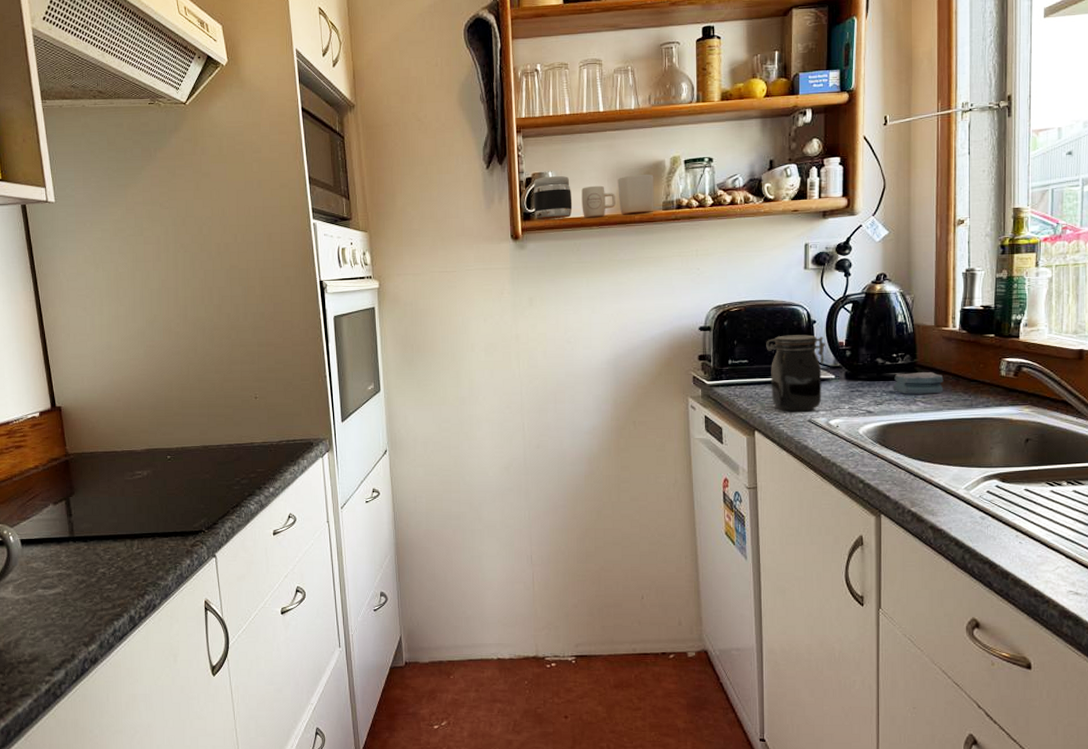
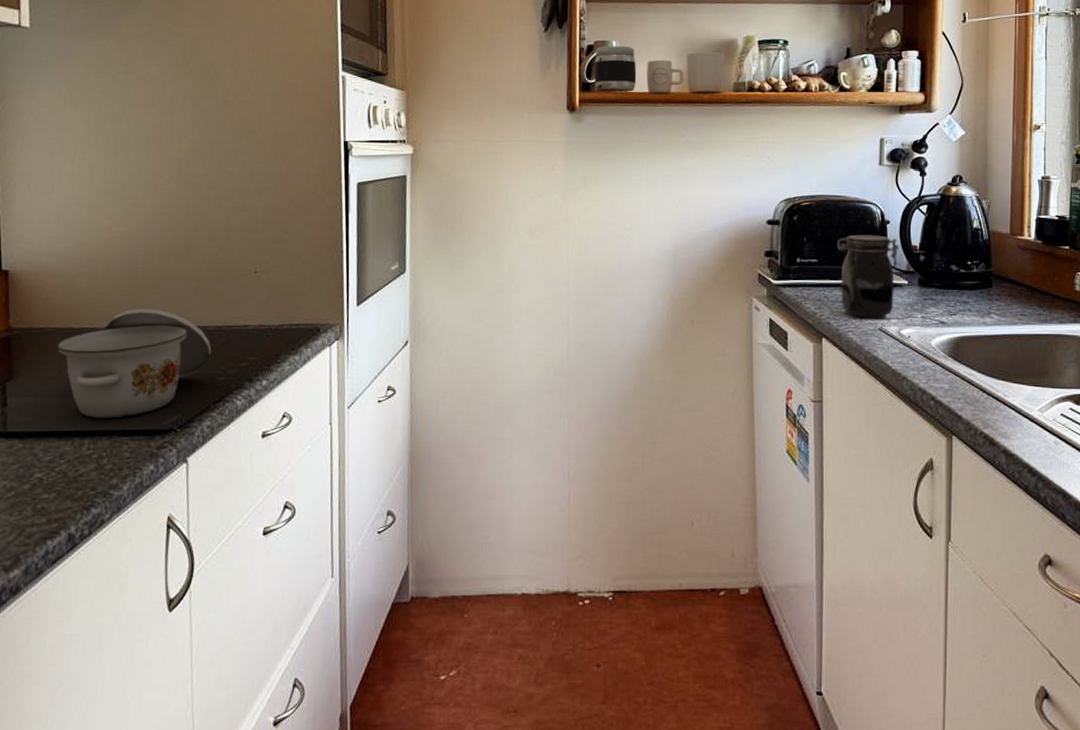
cooking pot: none [104,432,227,523] -> present [56,308,212,419]
sponge: present [893,371,944,394] -> none [967,281,1018,307]

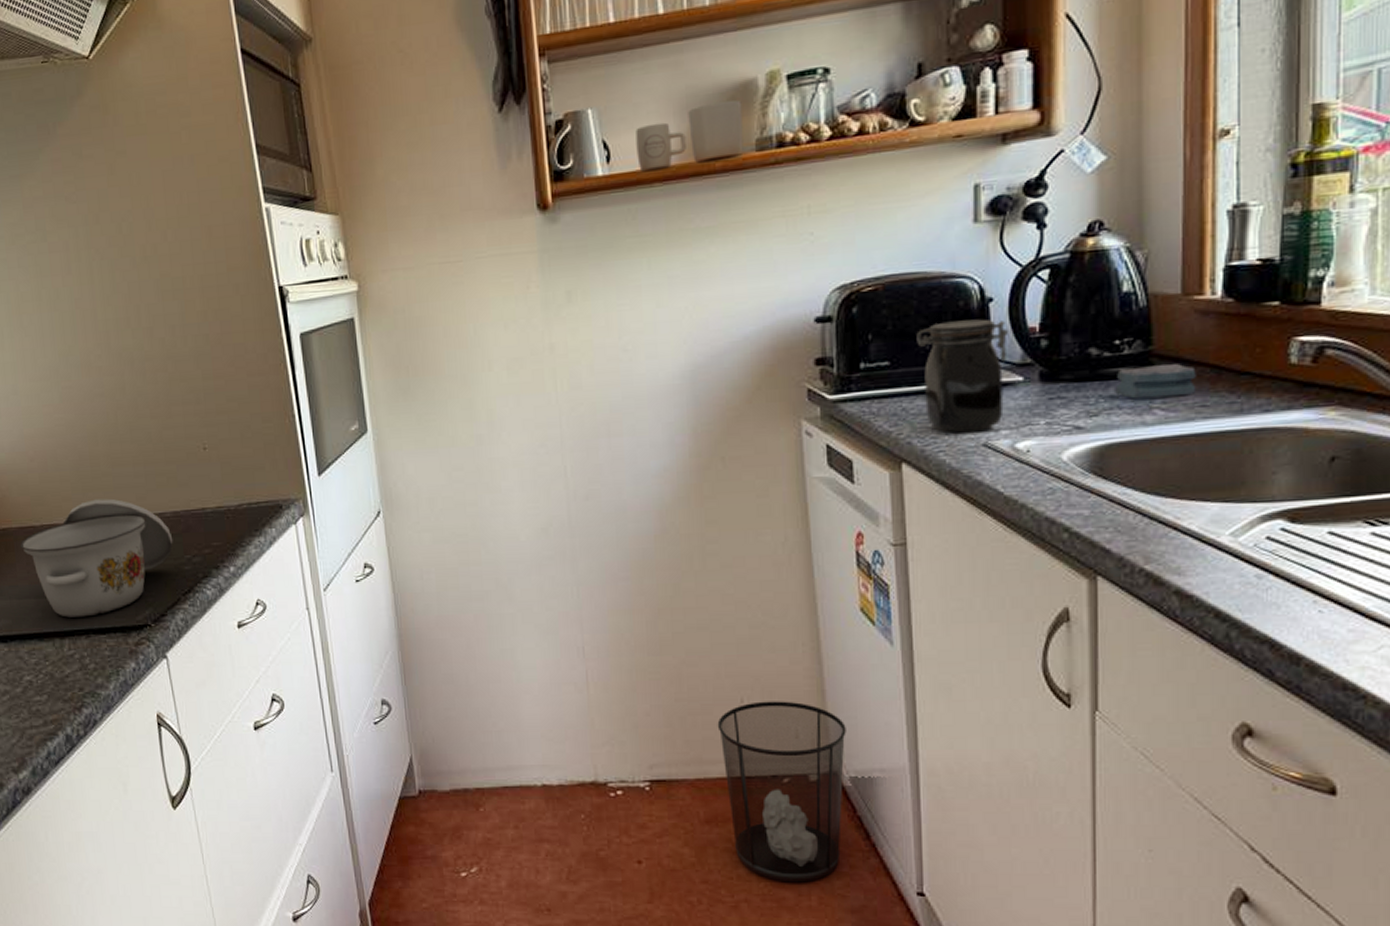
jar: present [593,45,637,93] -> none [566,113,624,180]
waste bin: none [671,524,771,684] -> present [717,701,846,883]
sponge: none [967,281,1018,307] -> present [1115,363,1196,399]

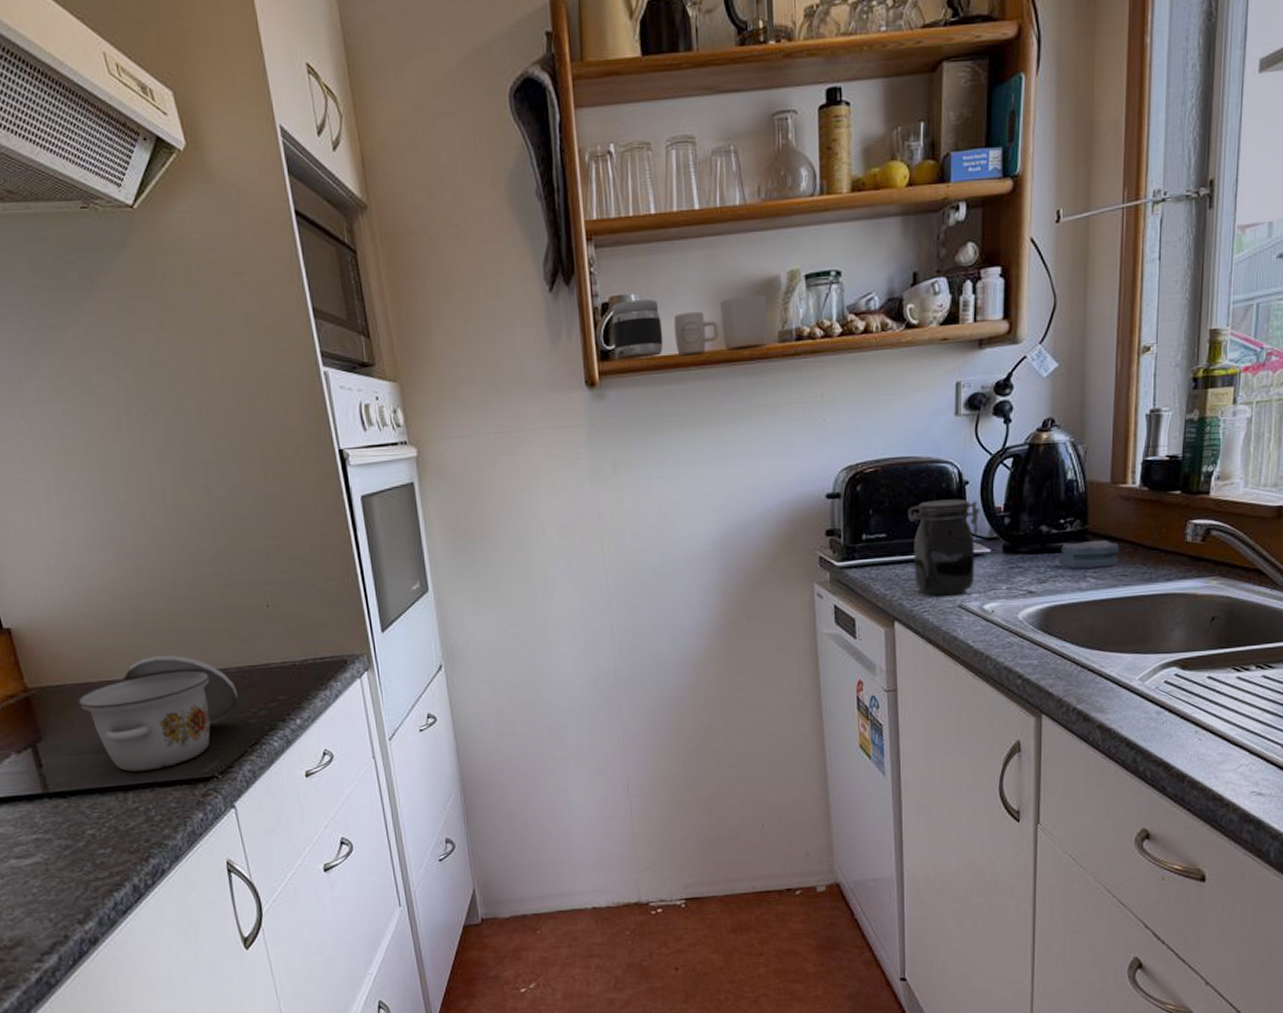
jar: none [566,113,624,180] -> present [611,299,664,360]
waste bin: present [717,701,846,883] -> none [742,825,847,978]

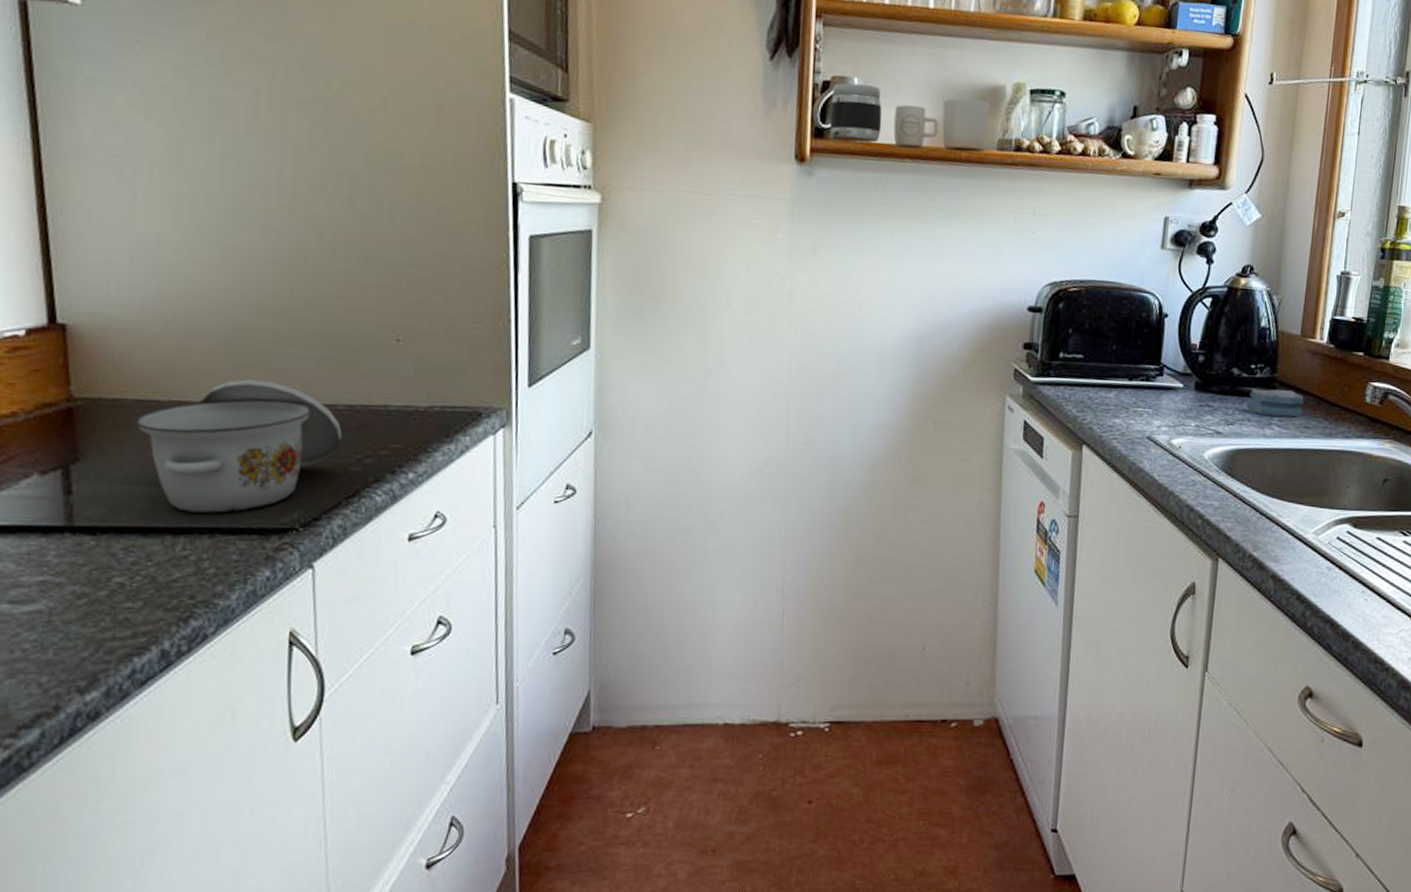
jar: present [908,499,981,596] -> none [1106,328,1177,426]

